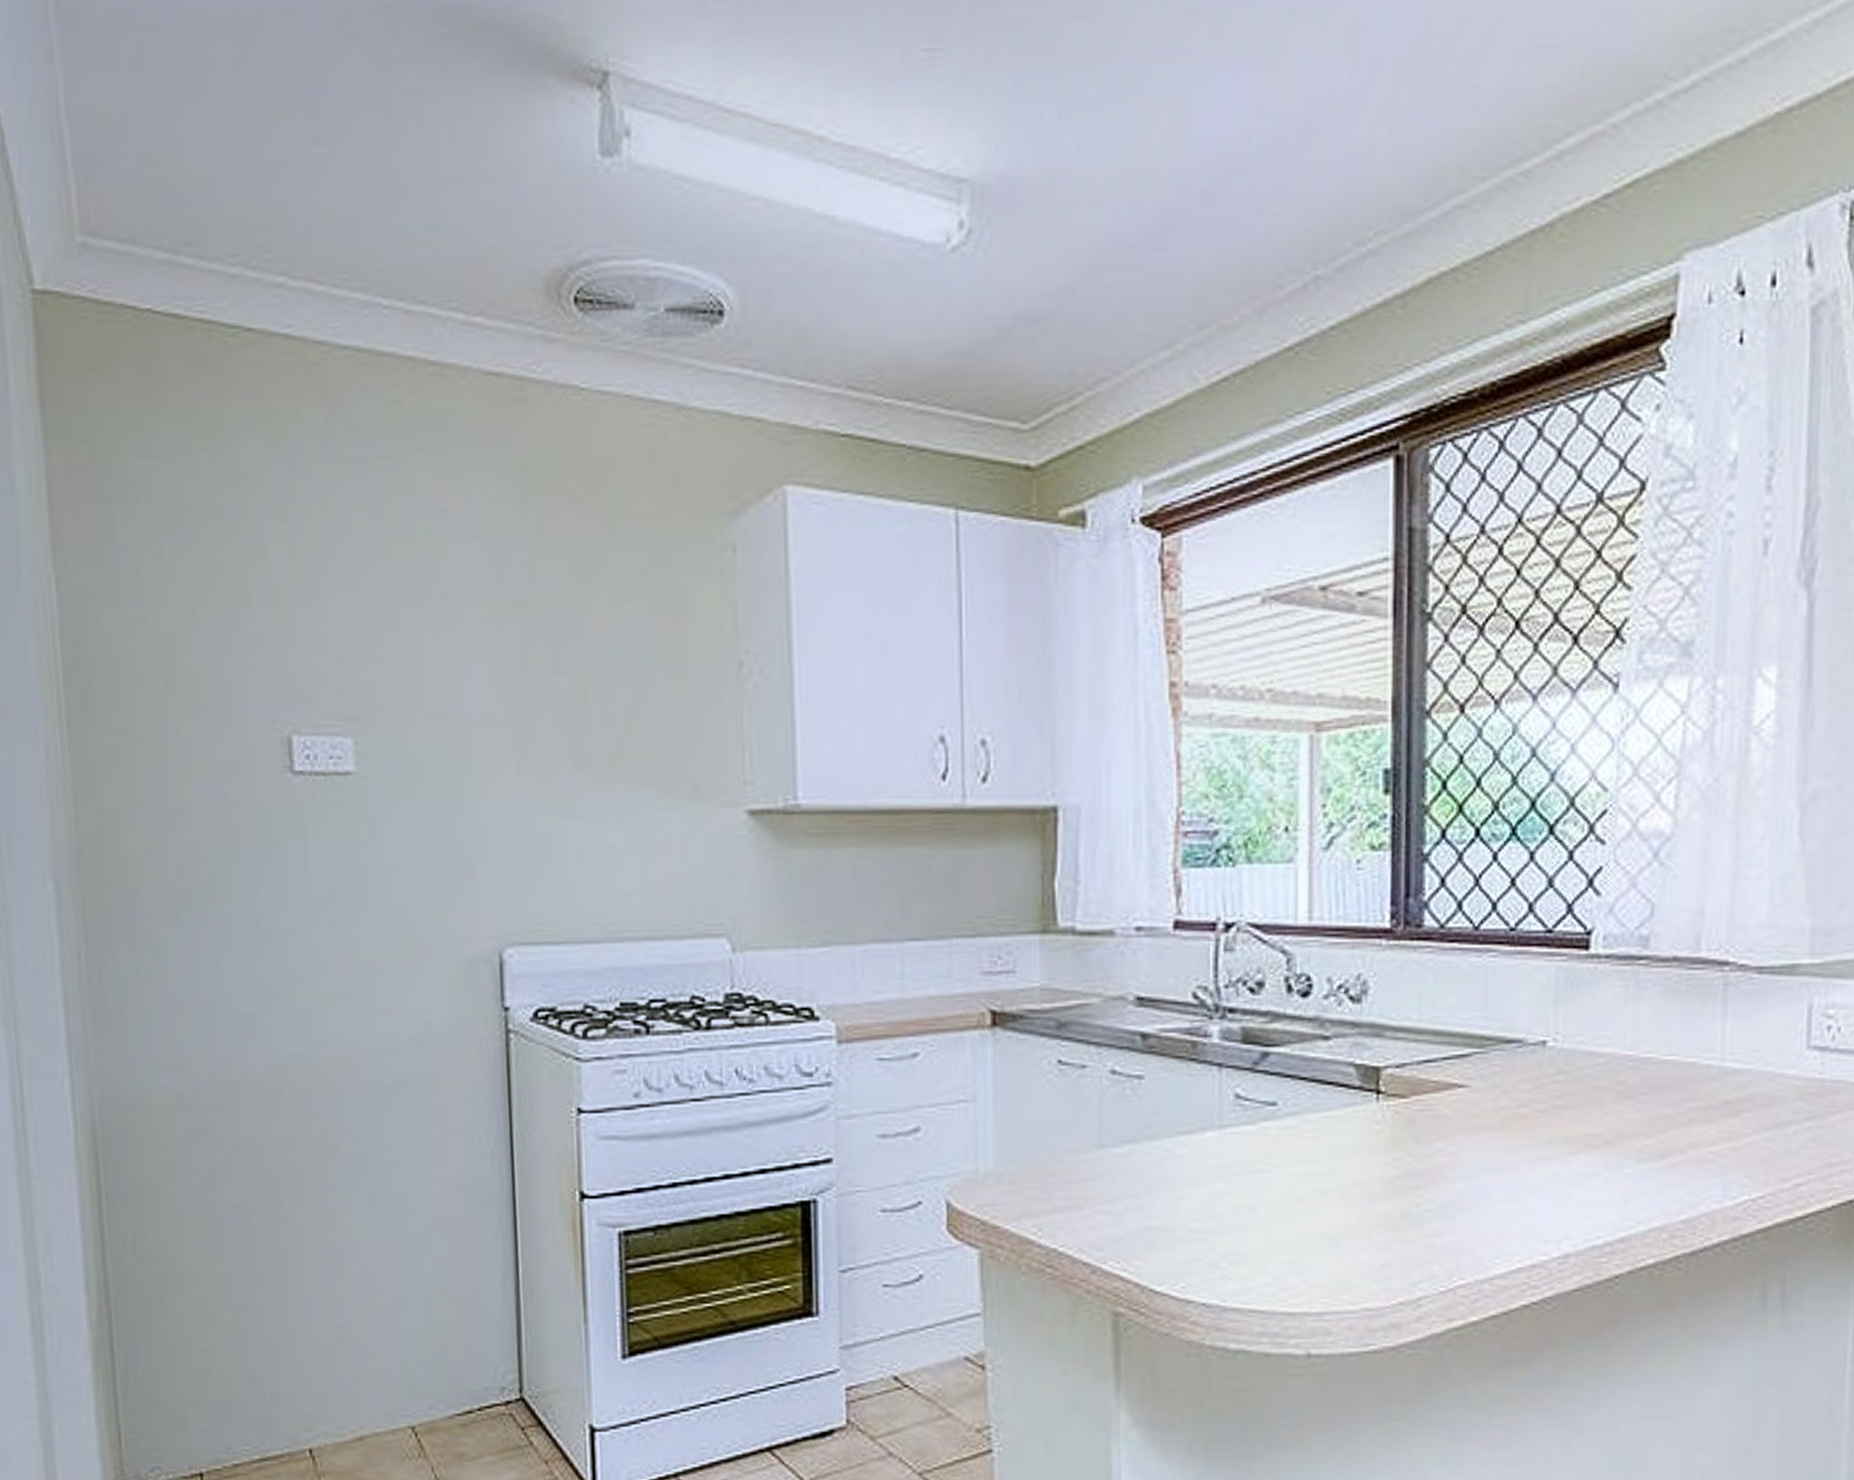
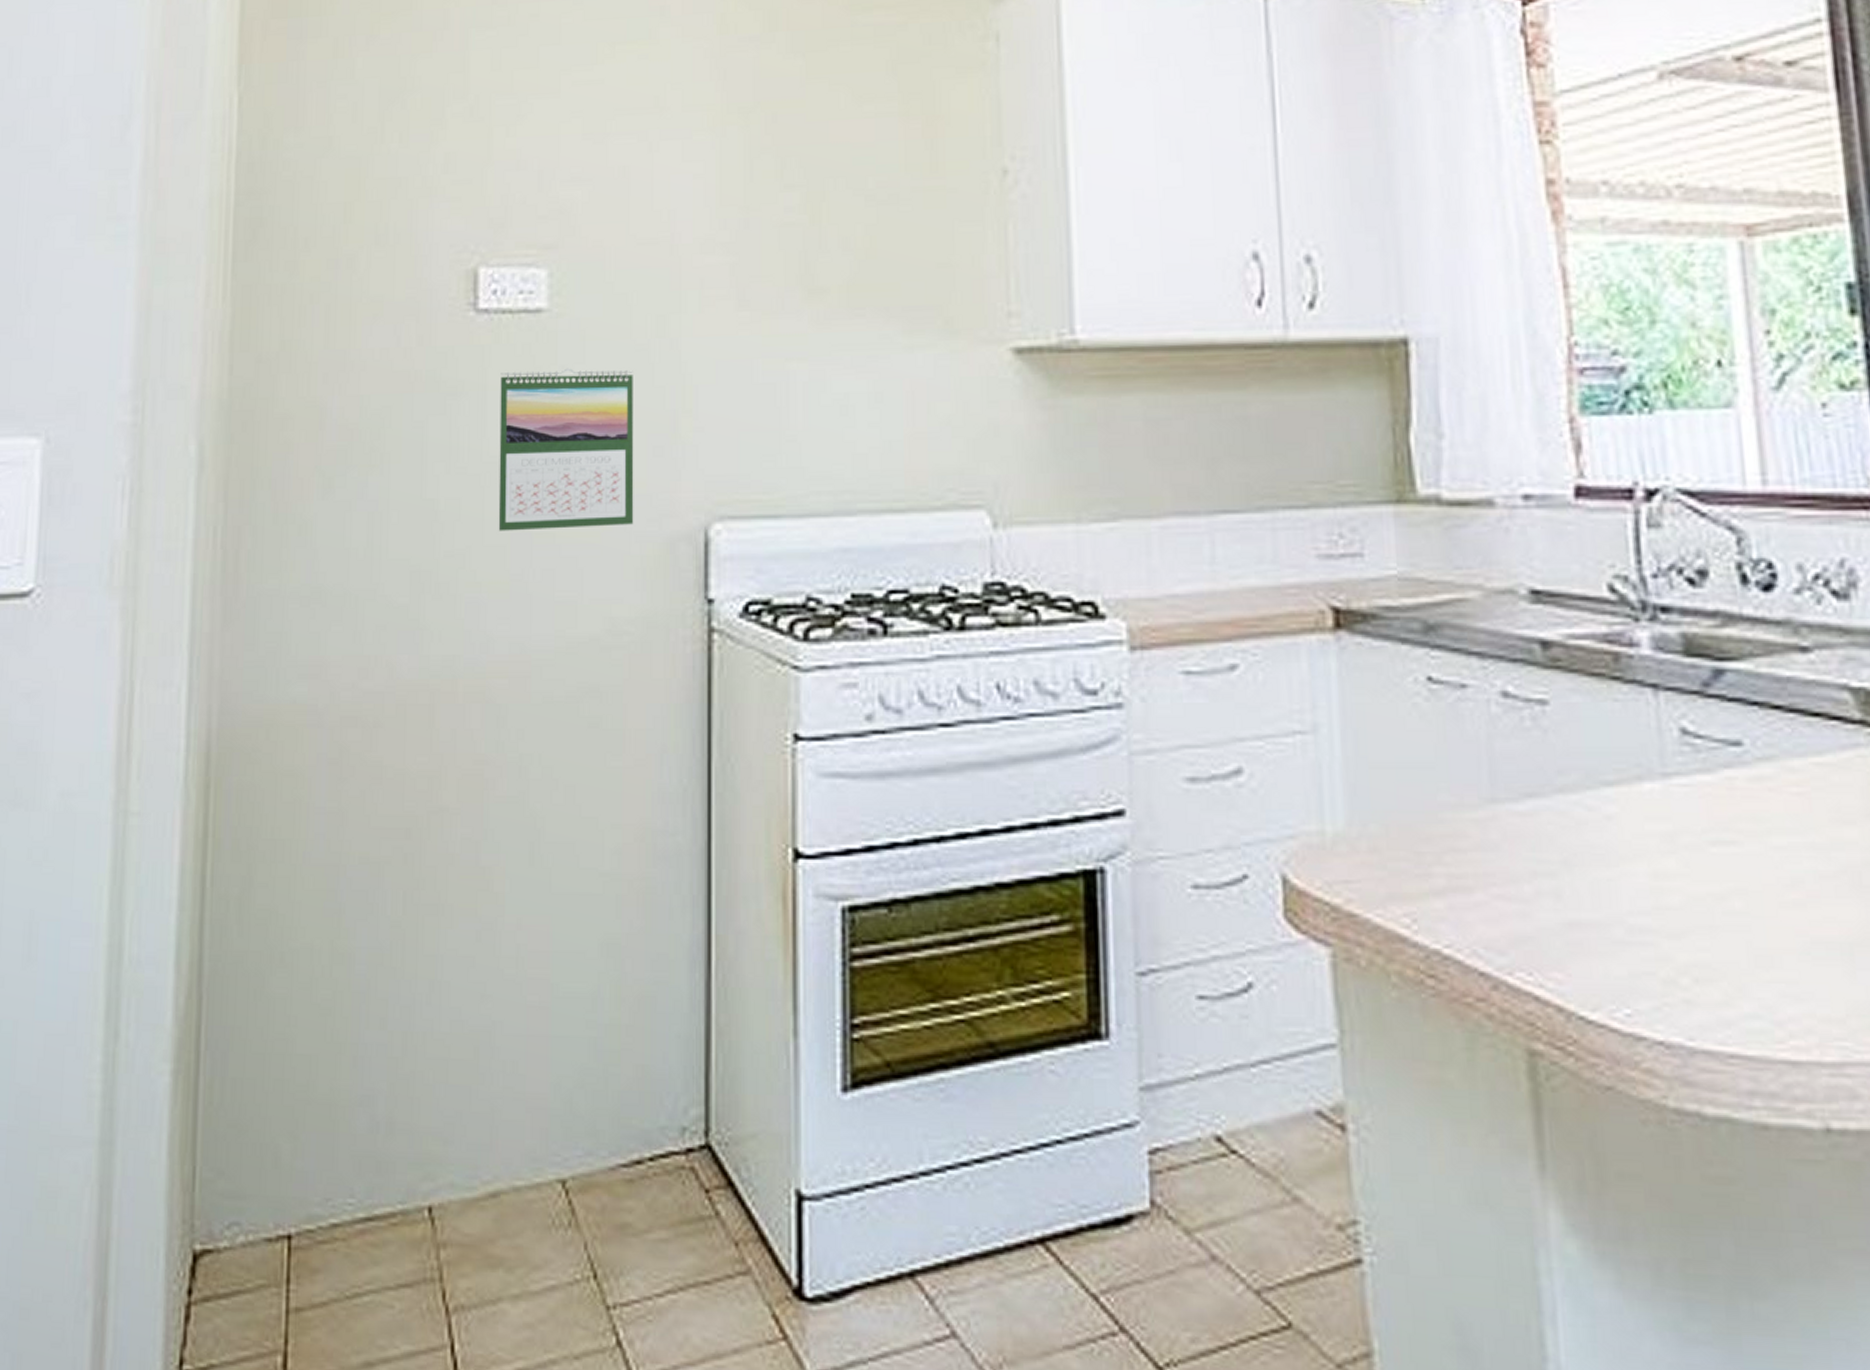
calendar: none [318,822,440,955] -> present [498,368,634,531]

